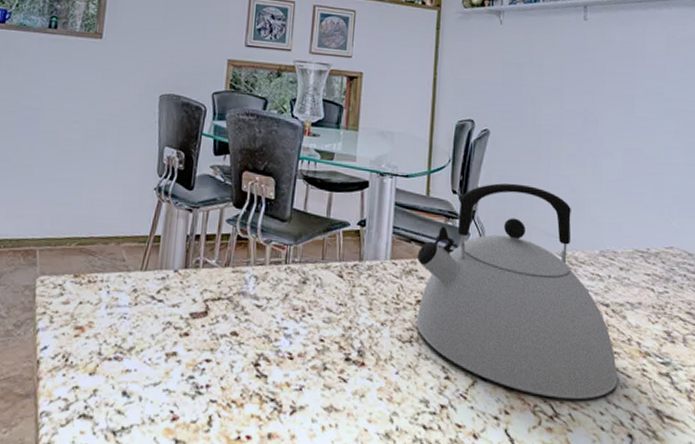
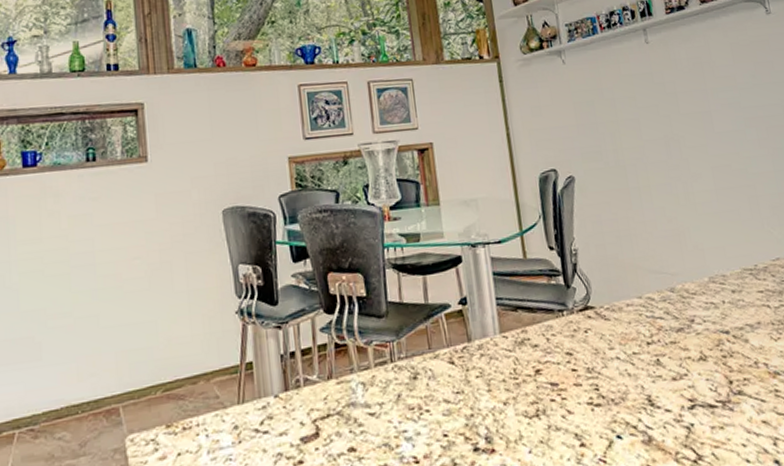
kettle: present [416,183,618,400] -> none [526,225,754,442]

